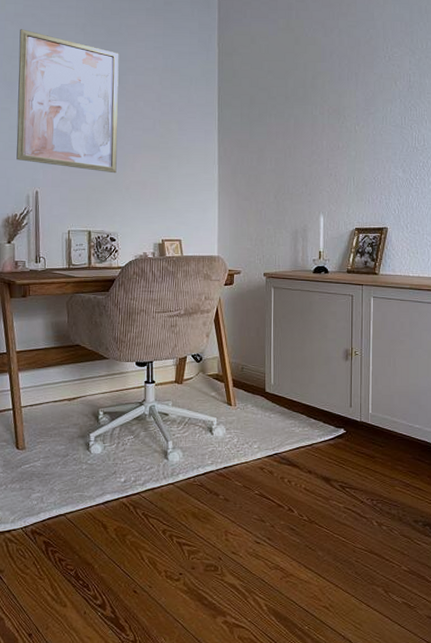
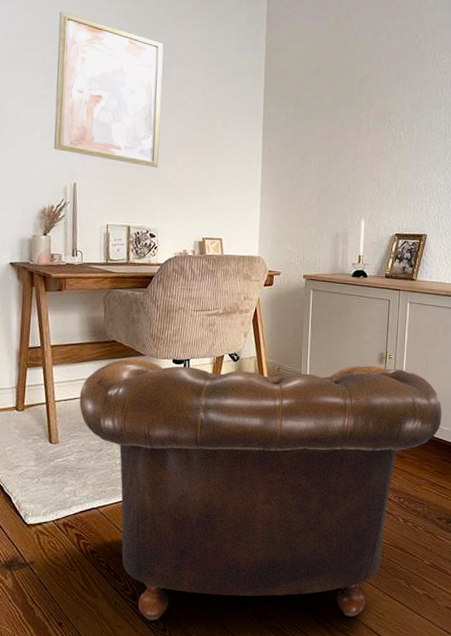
armchair: none [45,362,413,631] -> present [79,359,442,620]

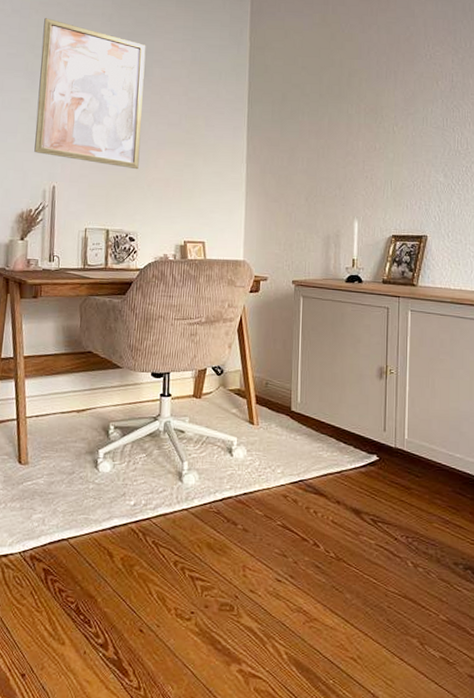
armchair: present [79,359,442,620] -> none [51,371,453,682]

